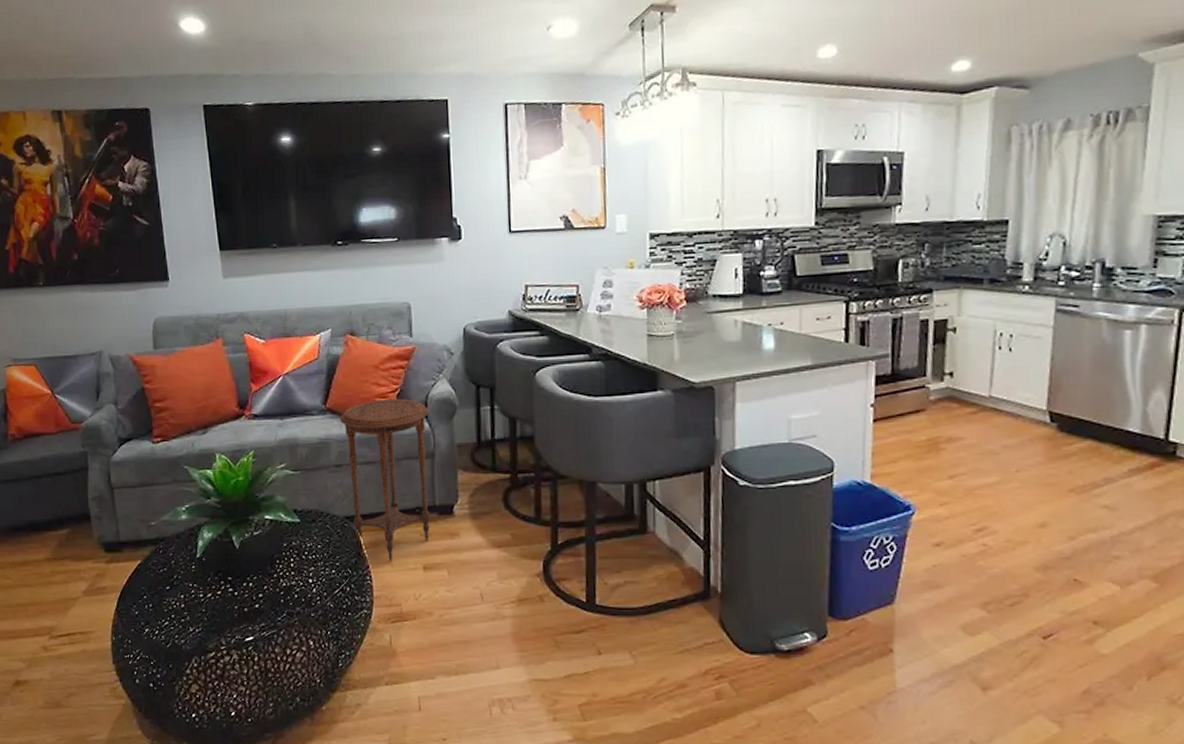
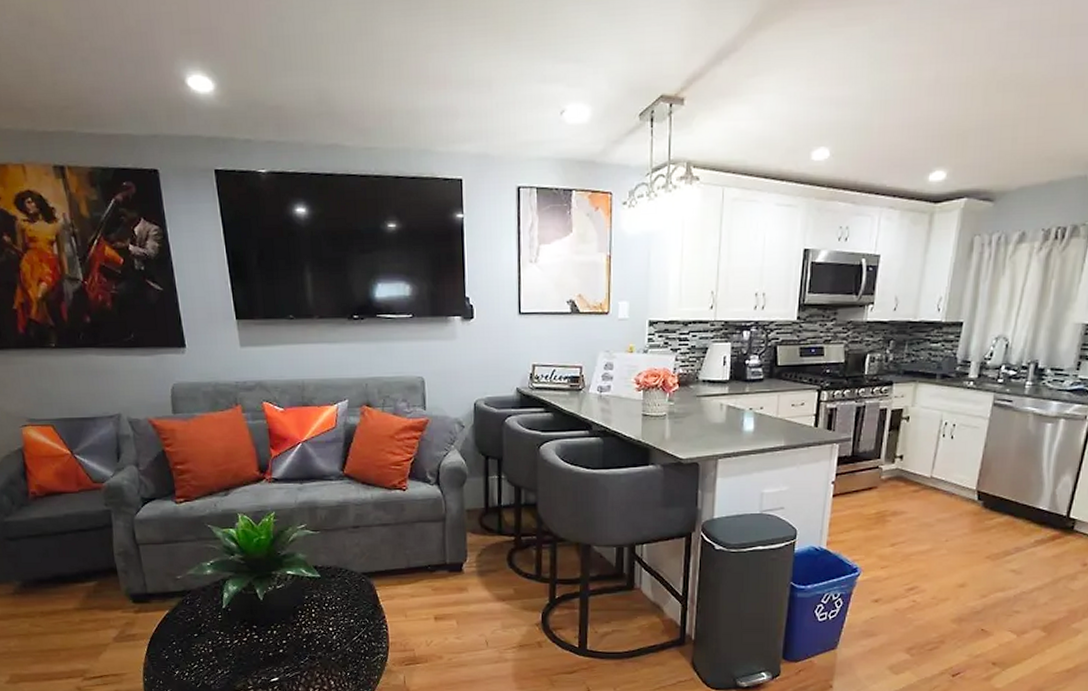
side table: present [339,398,430,562] -> none [356,466,441,612]

